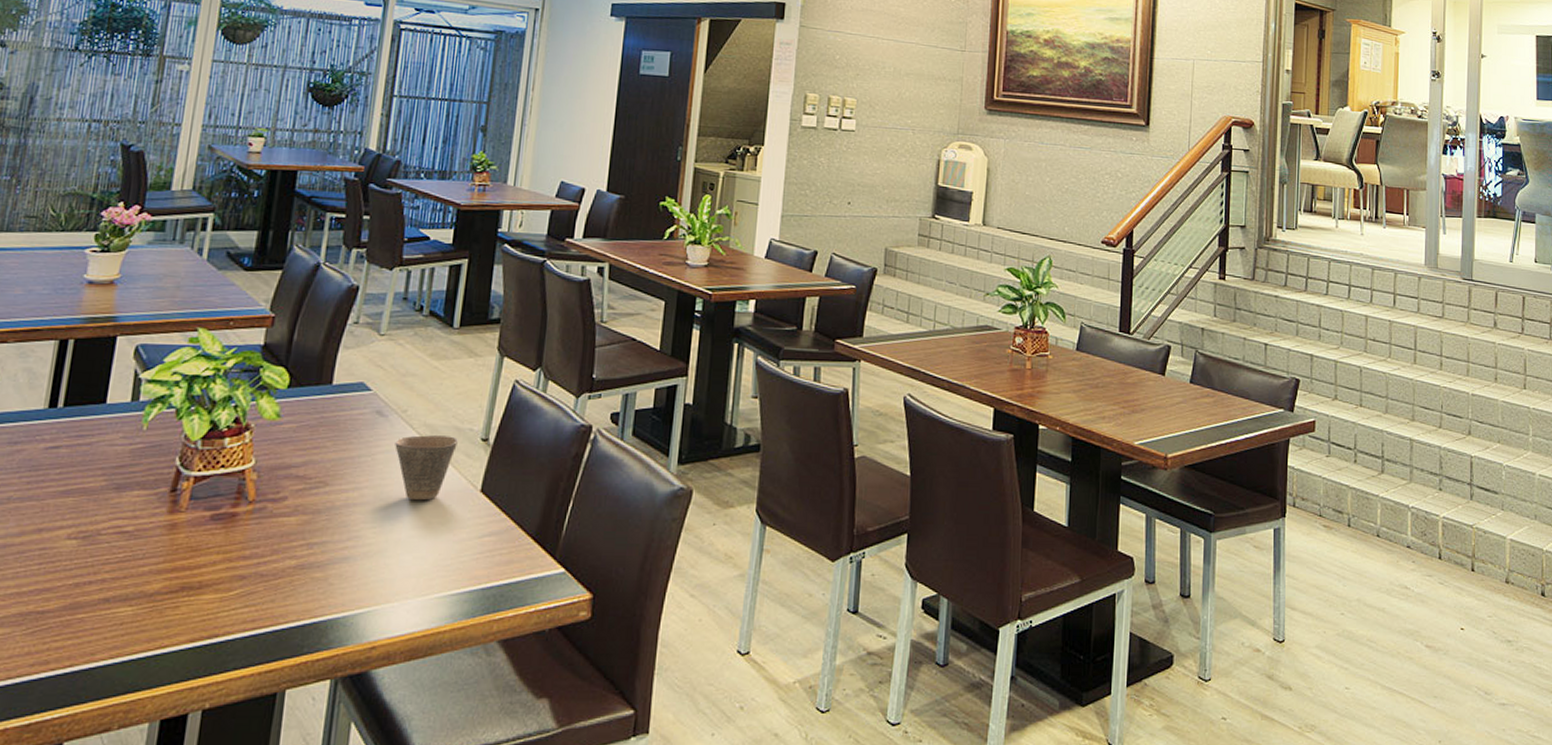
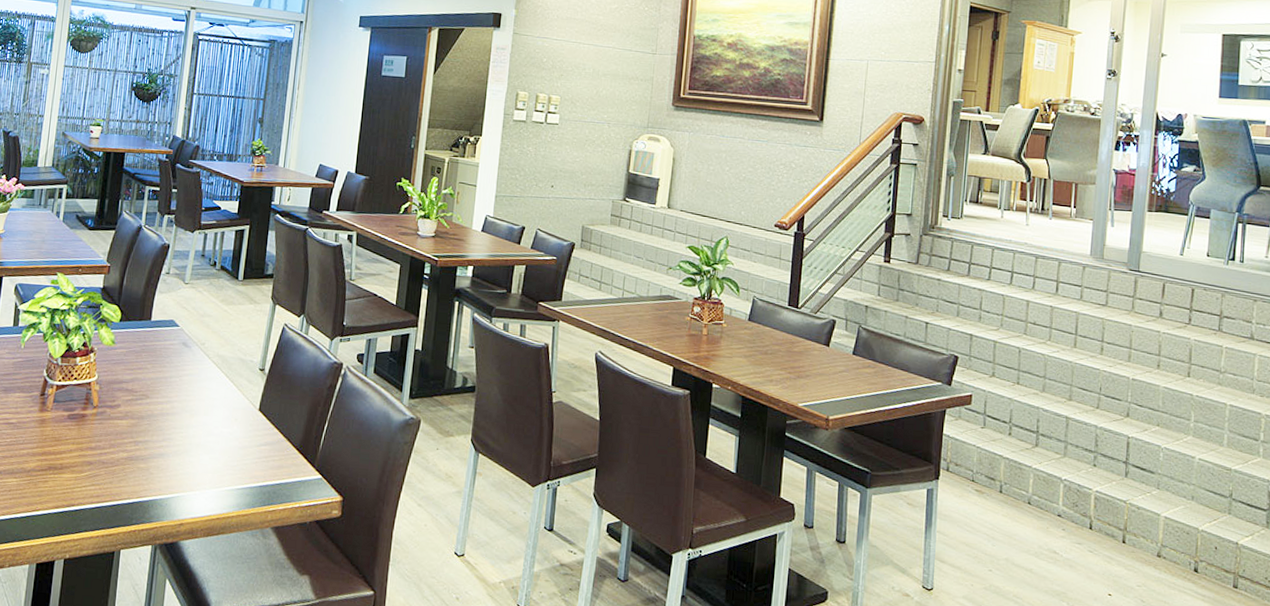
cup: present [395,435,458,501] -> none [196,363,242,415]

